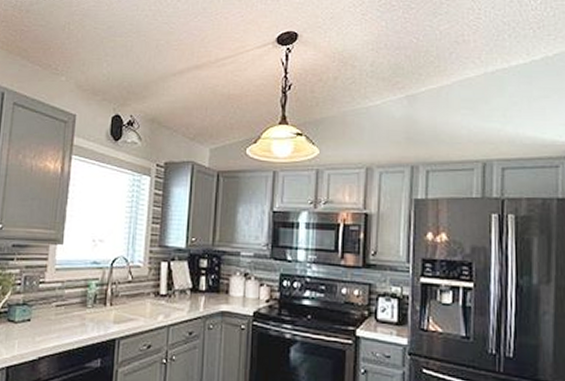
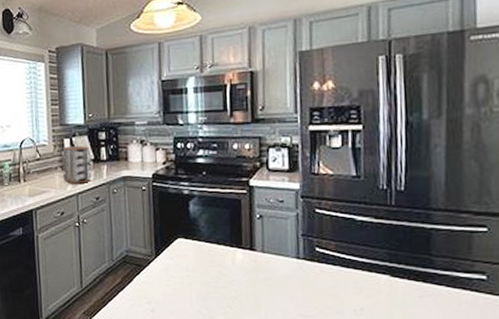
spice rack: none [154,266,189,315] -> present [61,141,92,184]

